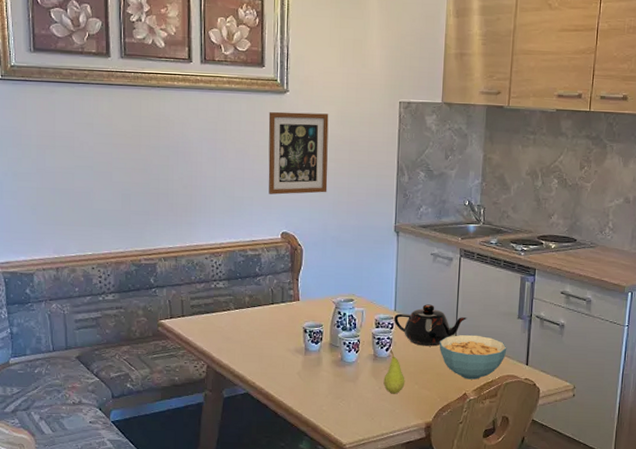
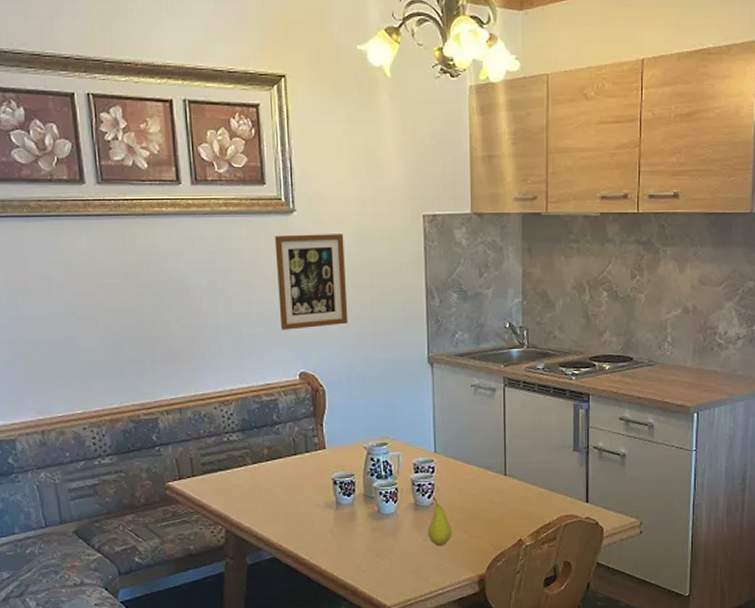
teapot: present [394,304,468,346] -> none [435,442,517,490]
cereal bowl: present [439,334,507,380] -> none [487,472,564,523]

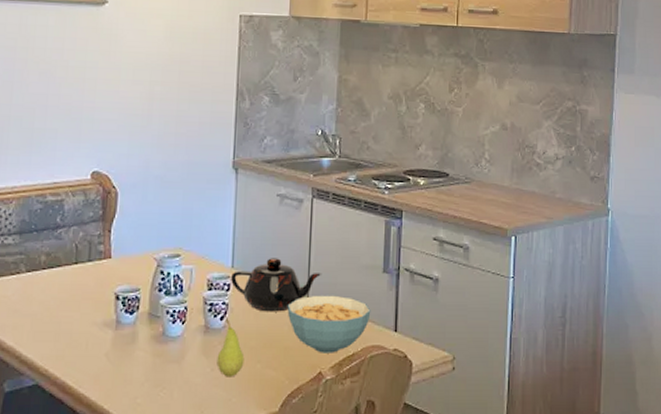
picture frame: present [274,234,348,330] -> none [77,26,156,125]
teapot: none [435,442,517,490] -> present [231,258,322,312]
cereal bowl: none [487,472,564,523] -> present [287,295,371,353]

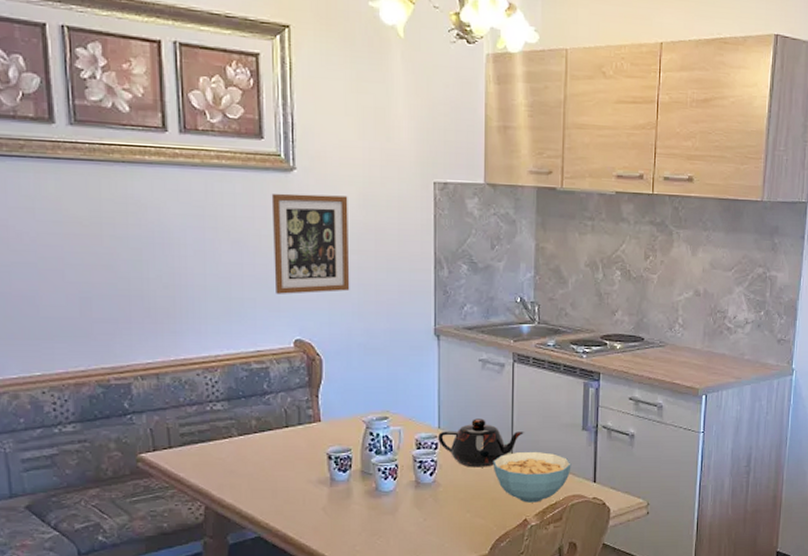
picture frame: none [77,26,156,125] -> present [271,193,350,294]
fruit: present [217,319,245,377] -> none [429,475,455,526]

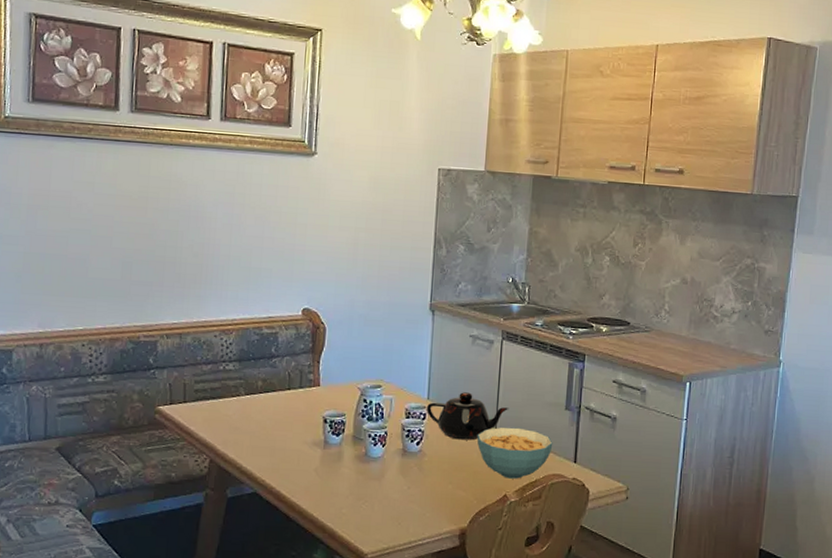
picture frame: present [271,193,350,294] -> none [290,175,361,267]

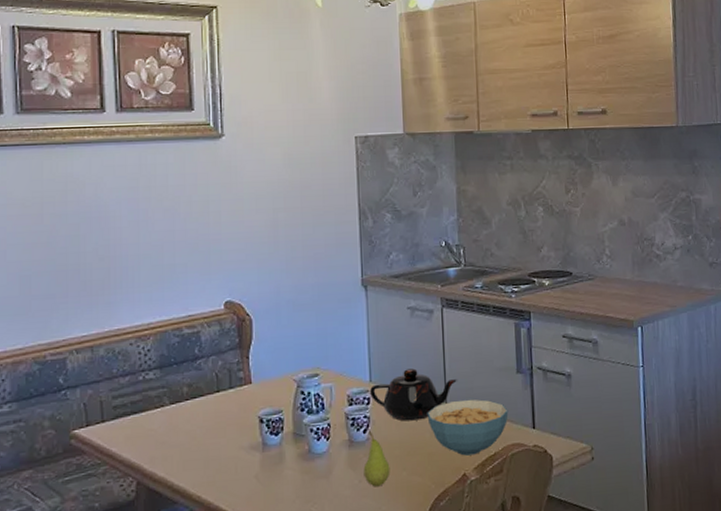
fruit: none [413,444,438,495] -> present [363,431,390,487]

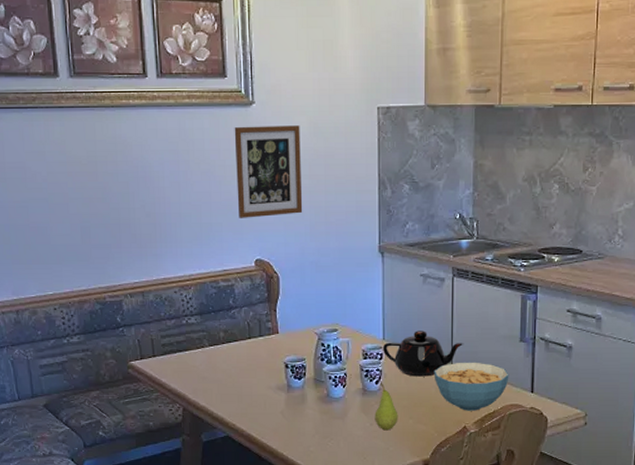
picture frame: none [201,157,278,257] -> present [234,125,303,218]

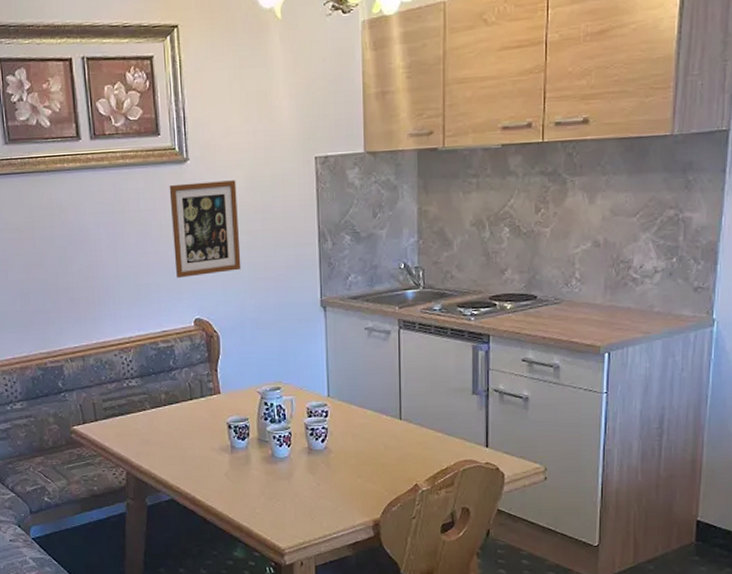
fruit: present [375,383,398,431] -> none [321,441,346,490]
teapot: present [383,331,464,377] -> none [328,386,413,434]
cereal bowl: present [434,362,509,411] -> none [382,416,462,468]

